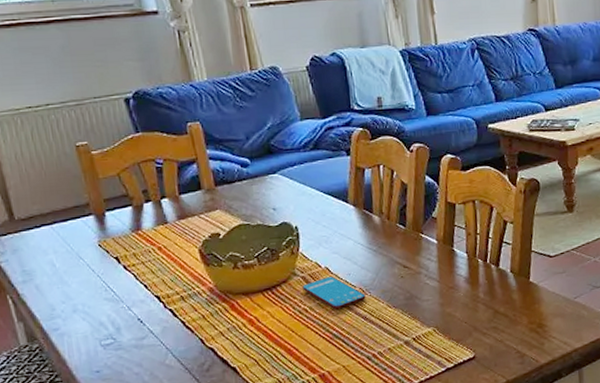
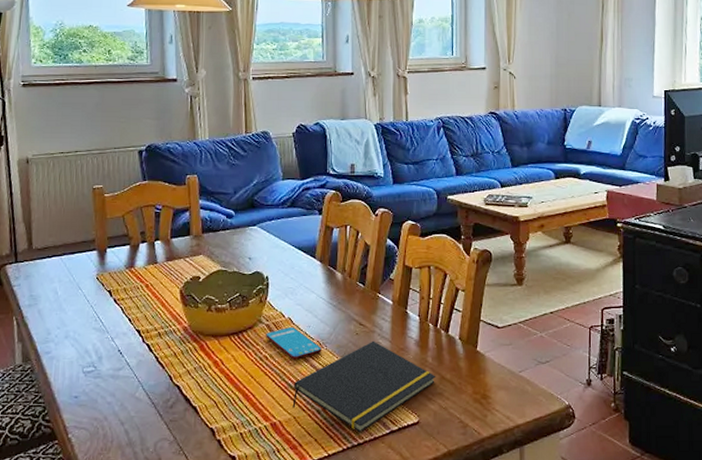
notepad: none [339,282,489,374] -> present [292,340,436,433]

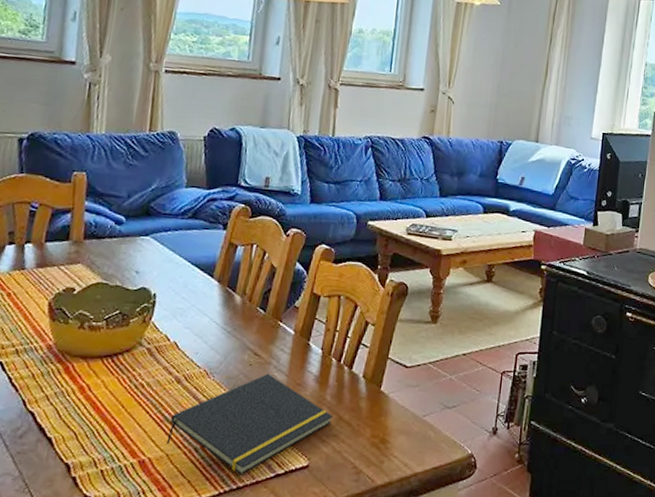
smartphone: present [266,327,322,360] -> none [144,352,209,390]

